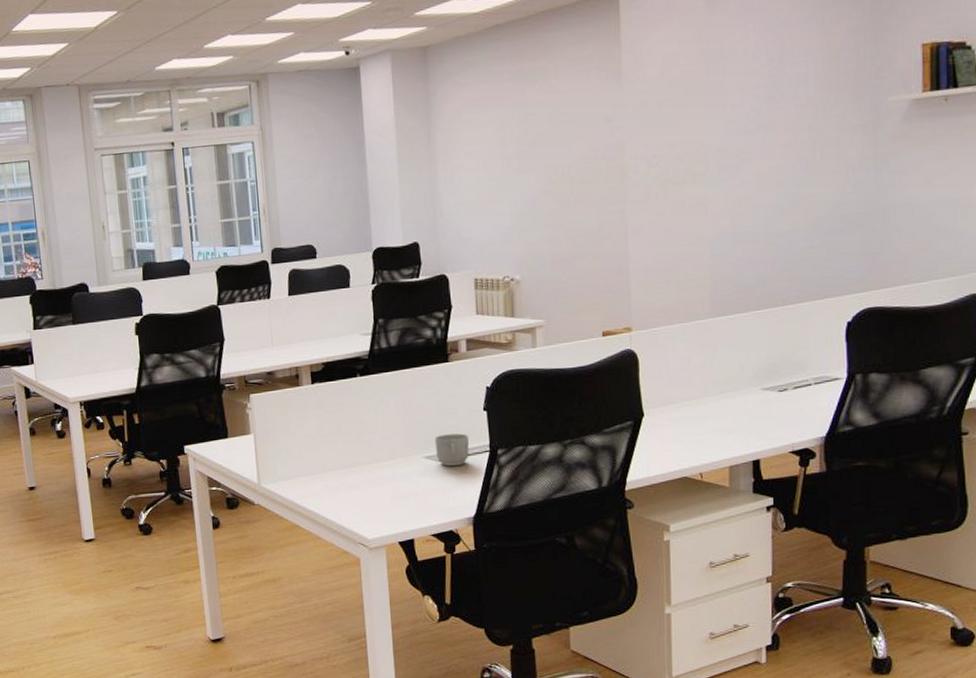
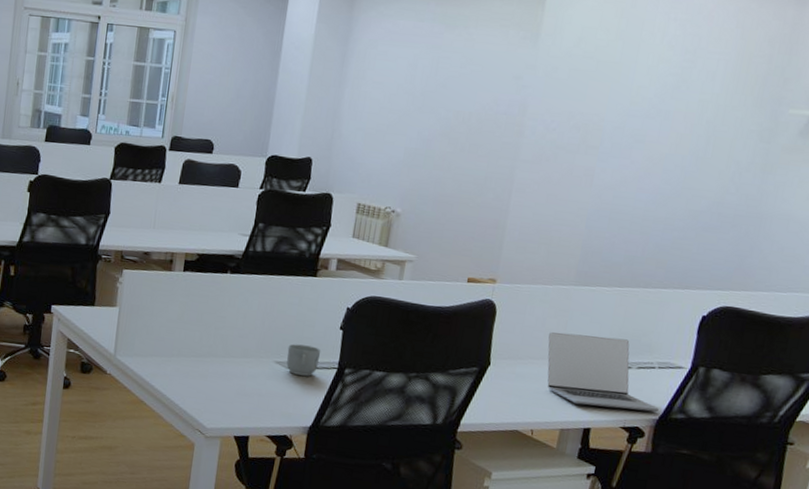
laptop: none [696,361,826,438] -> present [547,332,660,412]

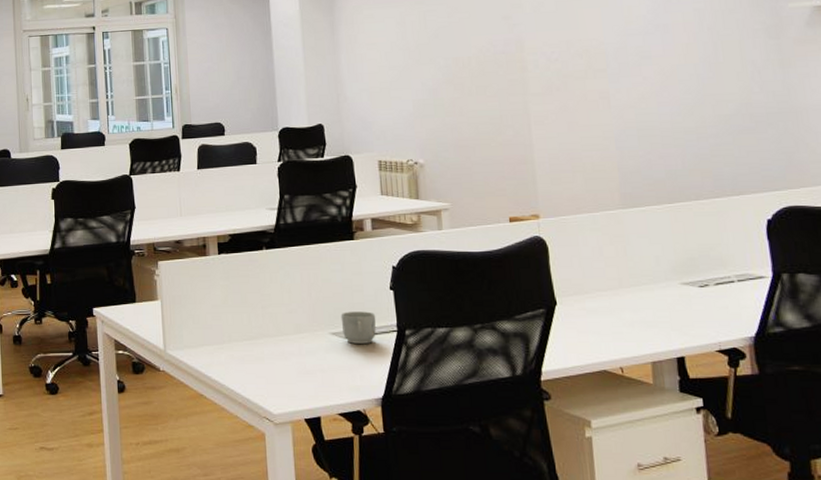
laptop: present [547,332,660,412] -> none [609,256,754,333]

